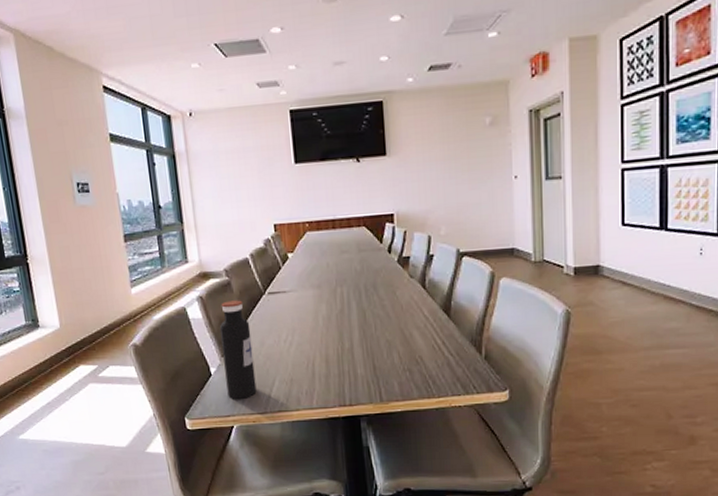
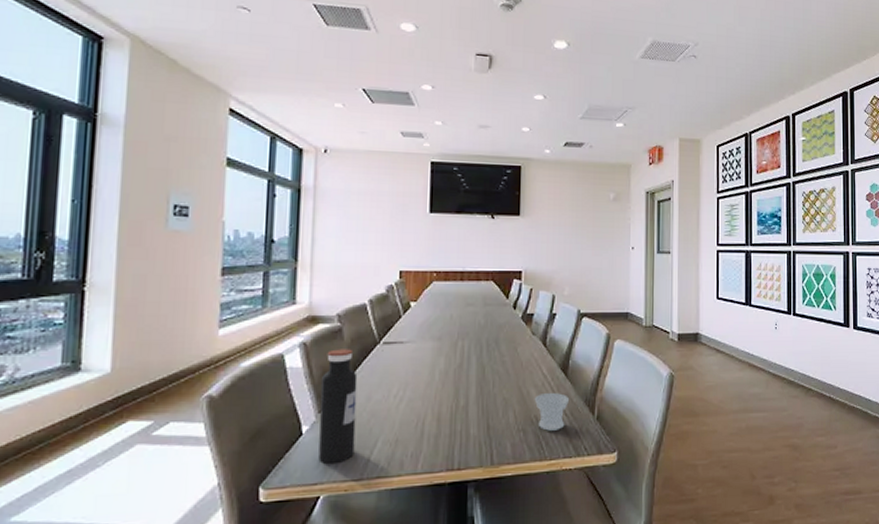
cup: none [417,333,453,370] -> present [534,392,569,431]

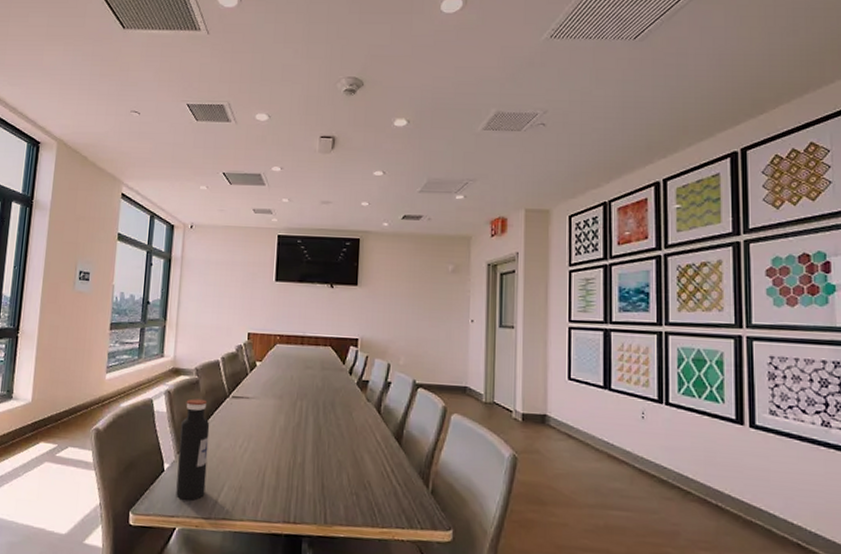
cup: present [534,392,569,431] -> none [367,459,402,499]

